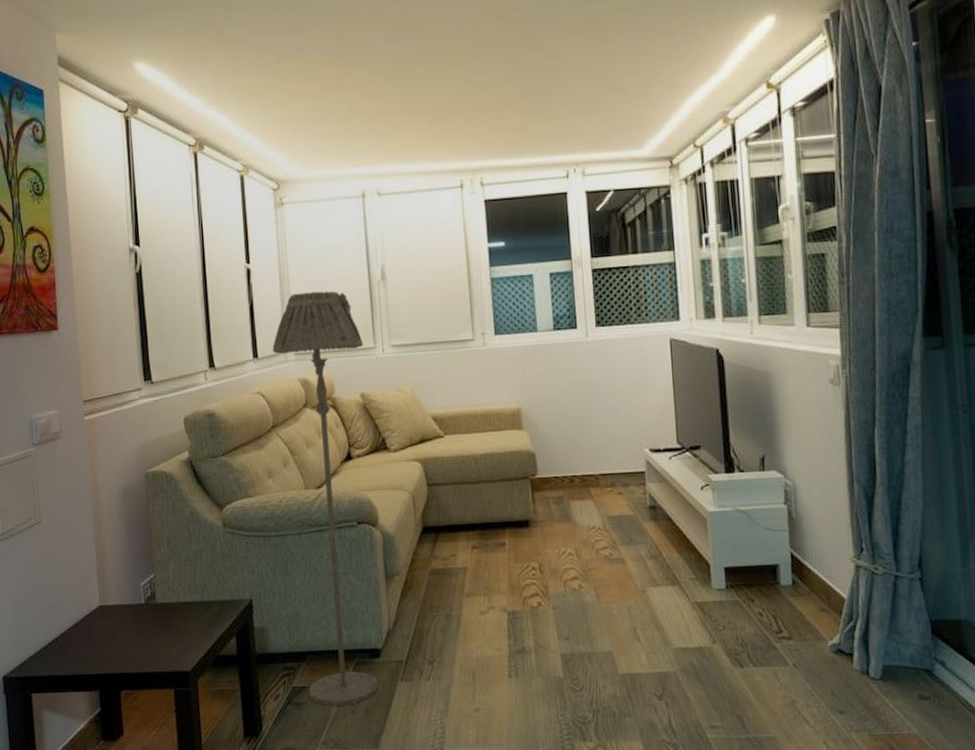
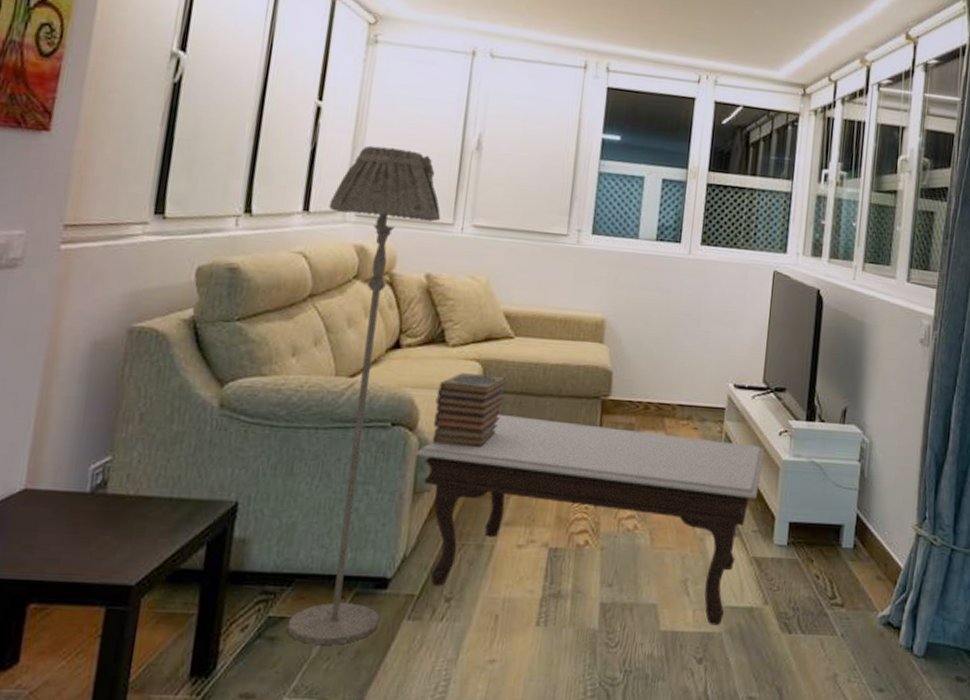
coffee table: none [380,501,690,666] -> present [413,414,765,626]
book stack: none [388,471,446,535] -> present [432,373,506,447]

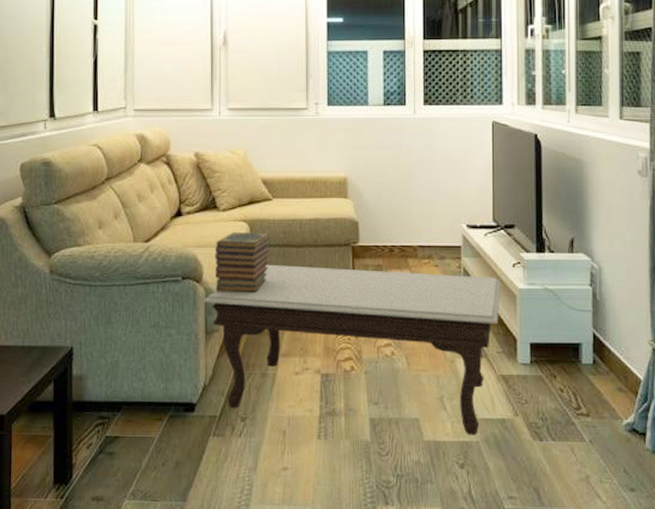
floor lamp: present [287,145,441,645] -> none [113,52,201,458]

